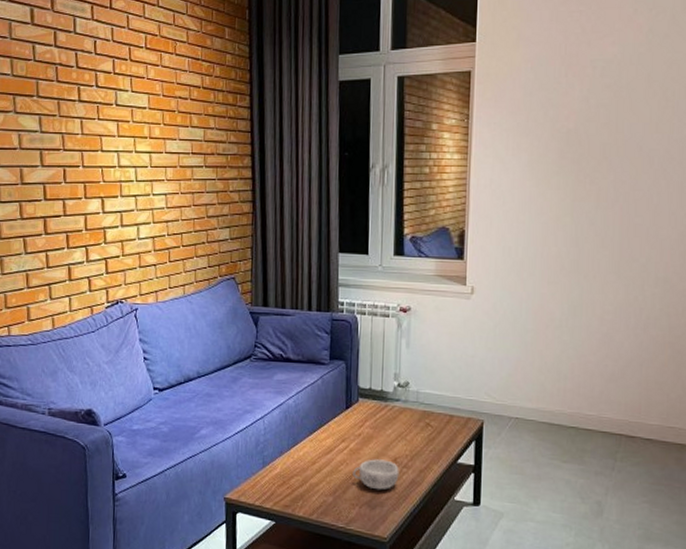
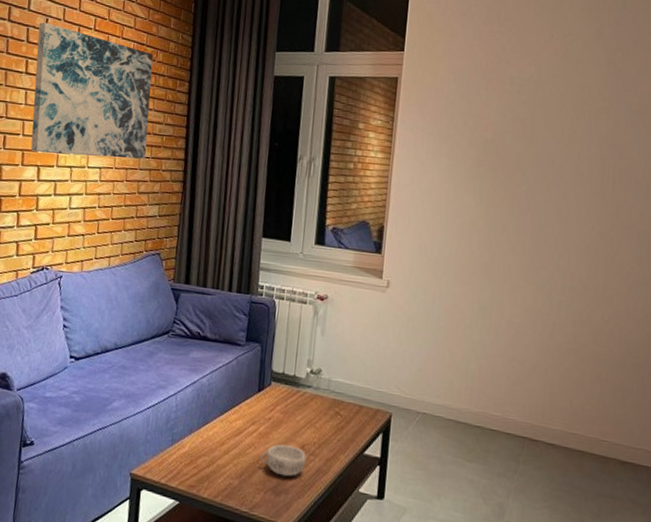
wall art: none [87,44,212,184] -> present [30,22,154,159]

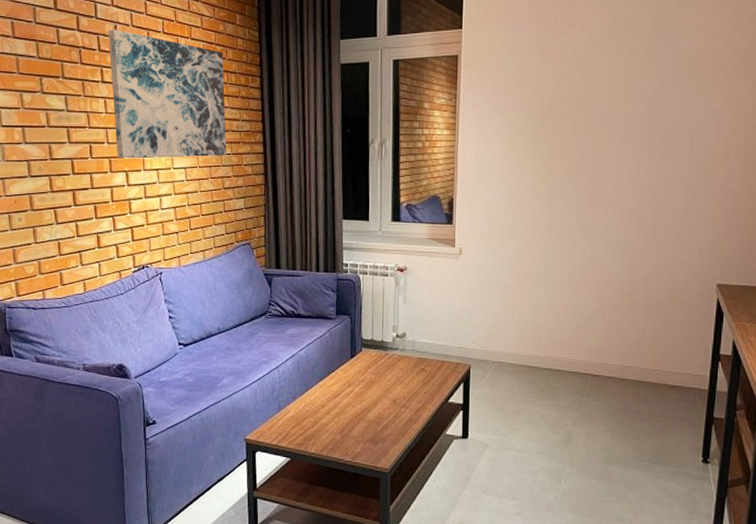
decorative bowl: present [260,444,307,477] -> none [358,401,398,428]

